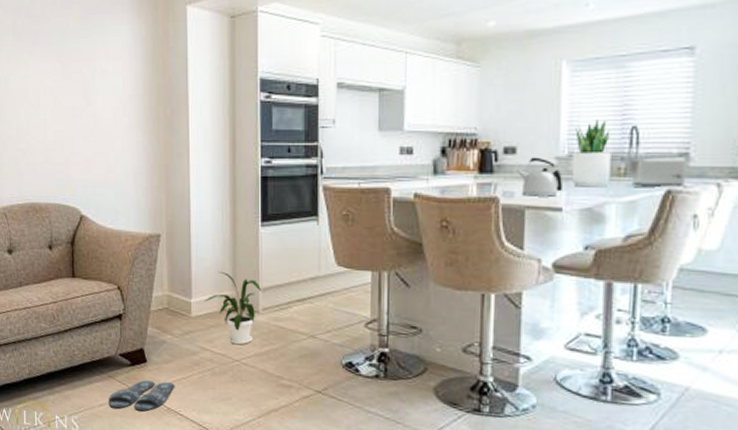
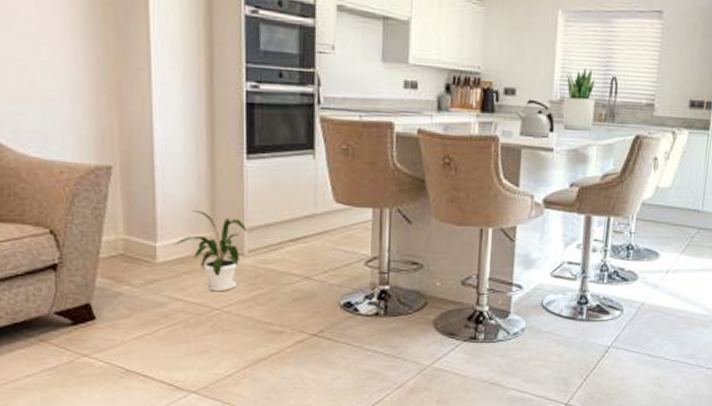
slippers: present [108,380,175,412] -> none [39,340,136,378]
toaster: present [630,157,687,188] -> none [609,106,651,133]

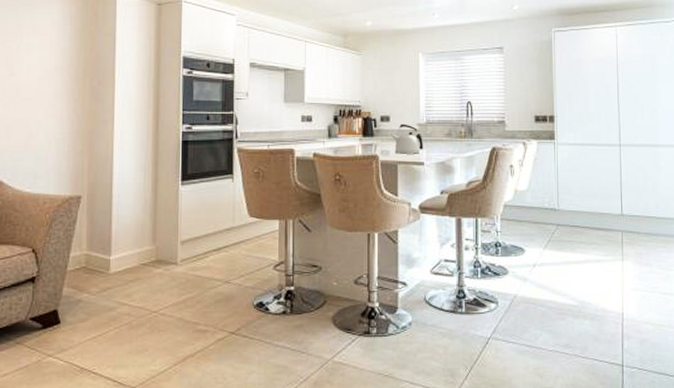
house plant: present [172,209,248,292] -> none [123,227,181,297]
planter: present [562,68,596,131] -> none [429,96,455,146]

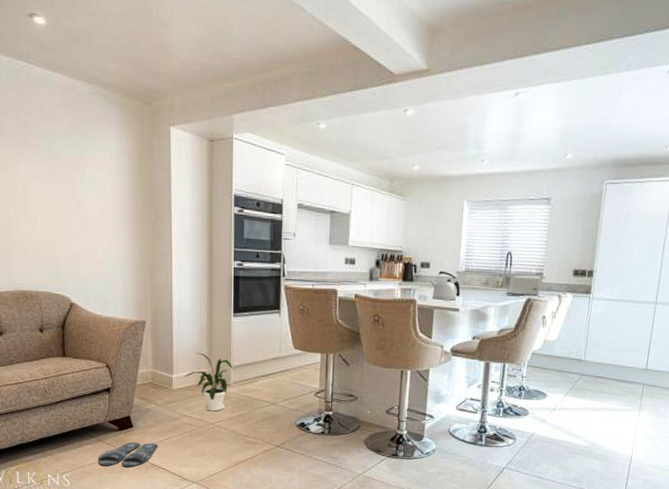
slippers: none [14,341,90,376] -> present [98,442,158,468]
house plant: none [123,227,181,297] -> present [183,352,233,412]
toaster: none [469,124,504,147] -> present [505,275,541,297]

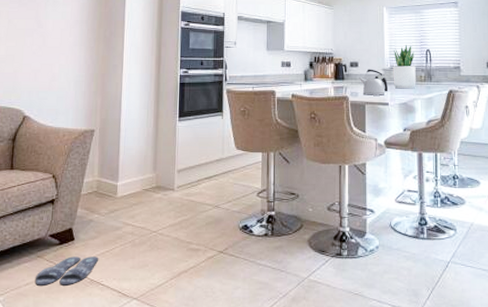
house plant: present [183,352,233,412] -> none [128,158,177,218]
planter: none [467,246,494,295] -> present [393,45,416,89]
toaster: present [505,275,541,297] -> none [428,69,460,89]

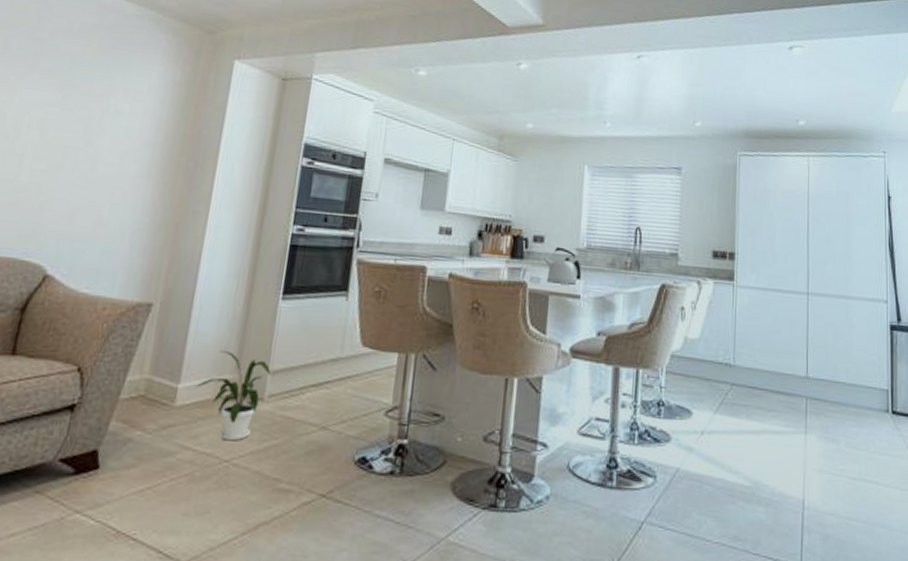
slippers: present [35,256,99,286] -> none [26,494,135,539]
house plant: none [128,158,177,218] -> present [194,349,272,441]
planter: present [393,45,416,89] -> none [589,218,621,279]

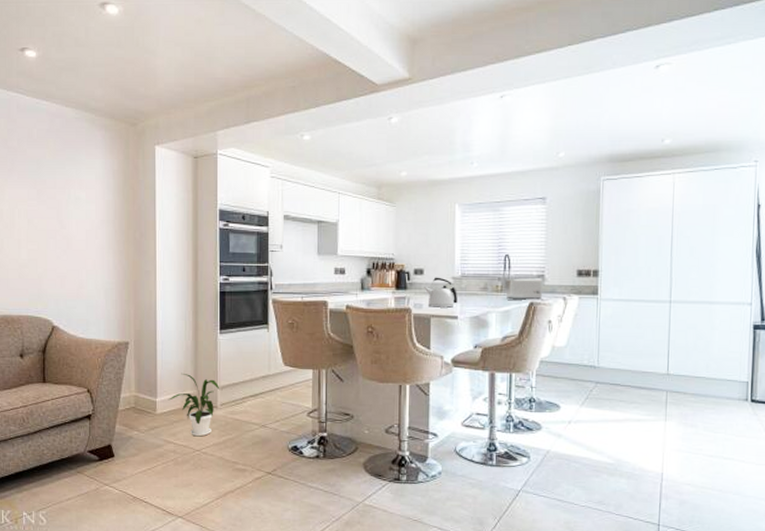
toaster: none [635,255,676,283] -> present [505,278,543,301]

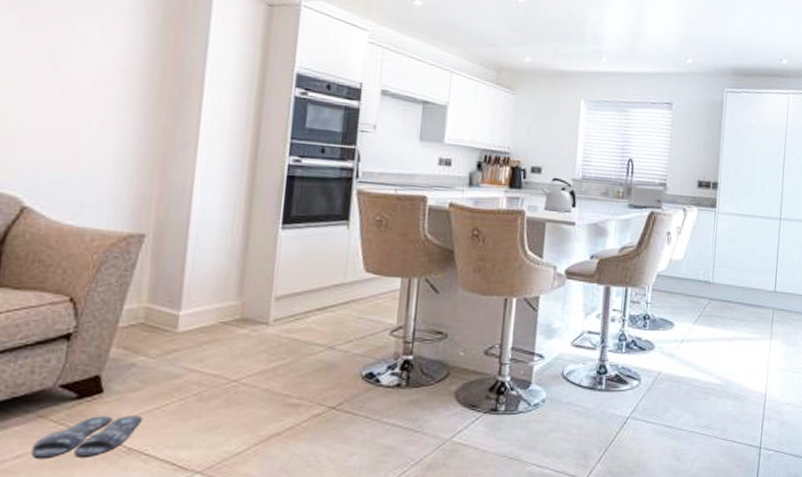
slippers: none [76,473,141,502] -> present [32,415,143,458]
house plant: present [168,373,220,437] -> none [196,277,275,363]

